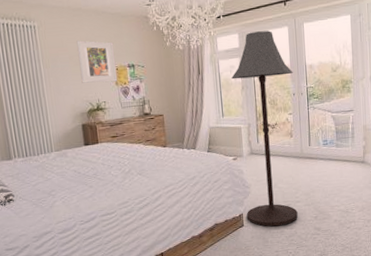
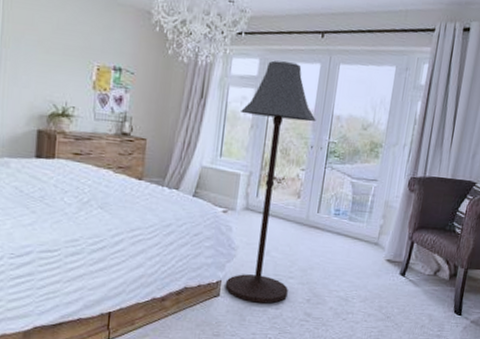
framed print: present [76,40,118,83] -> none [48,21,100,85]

